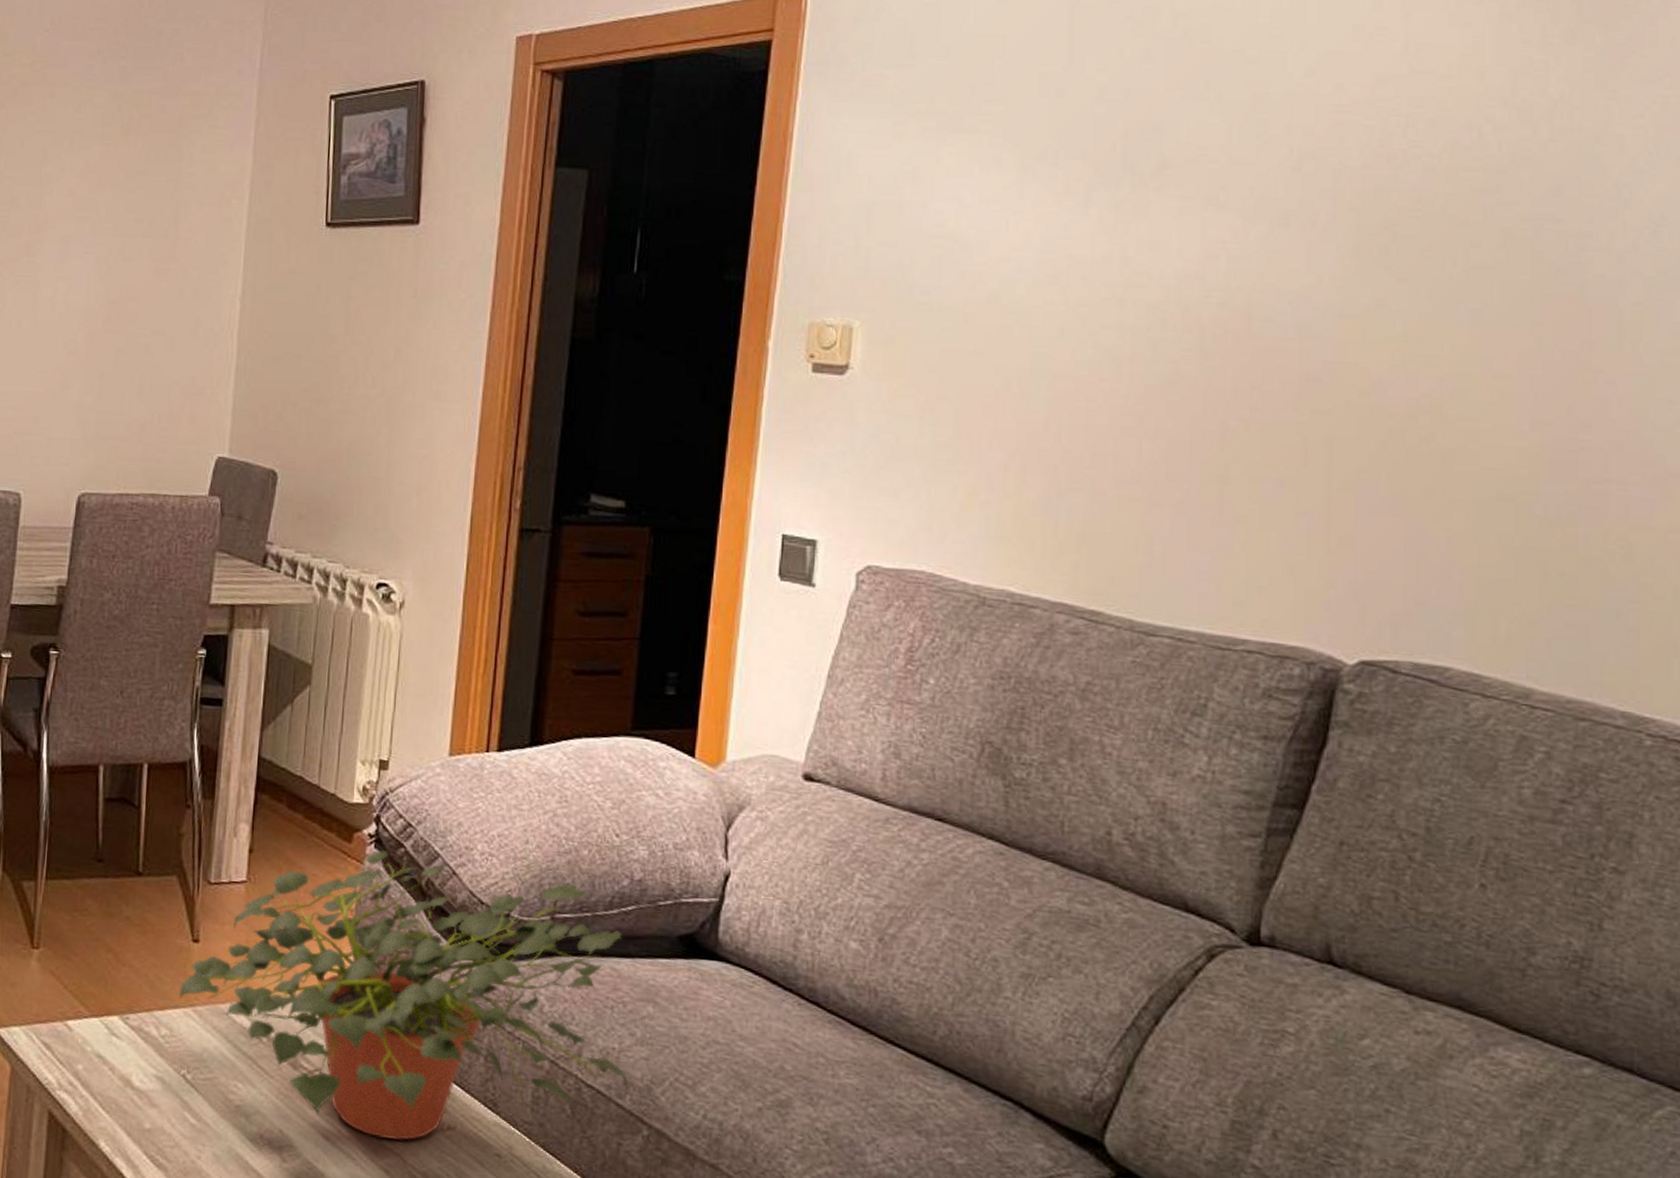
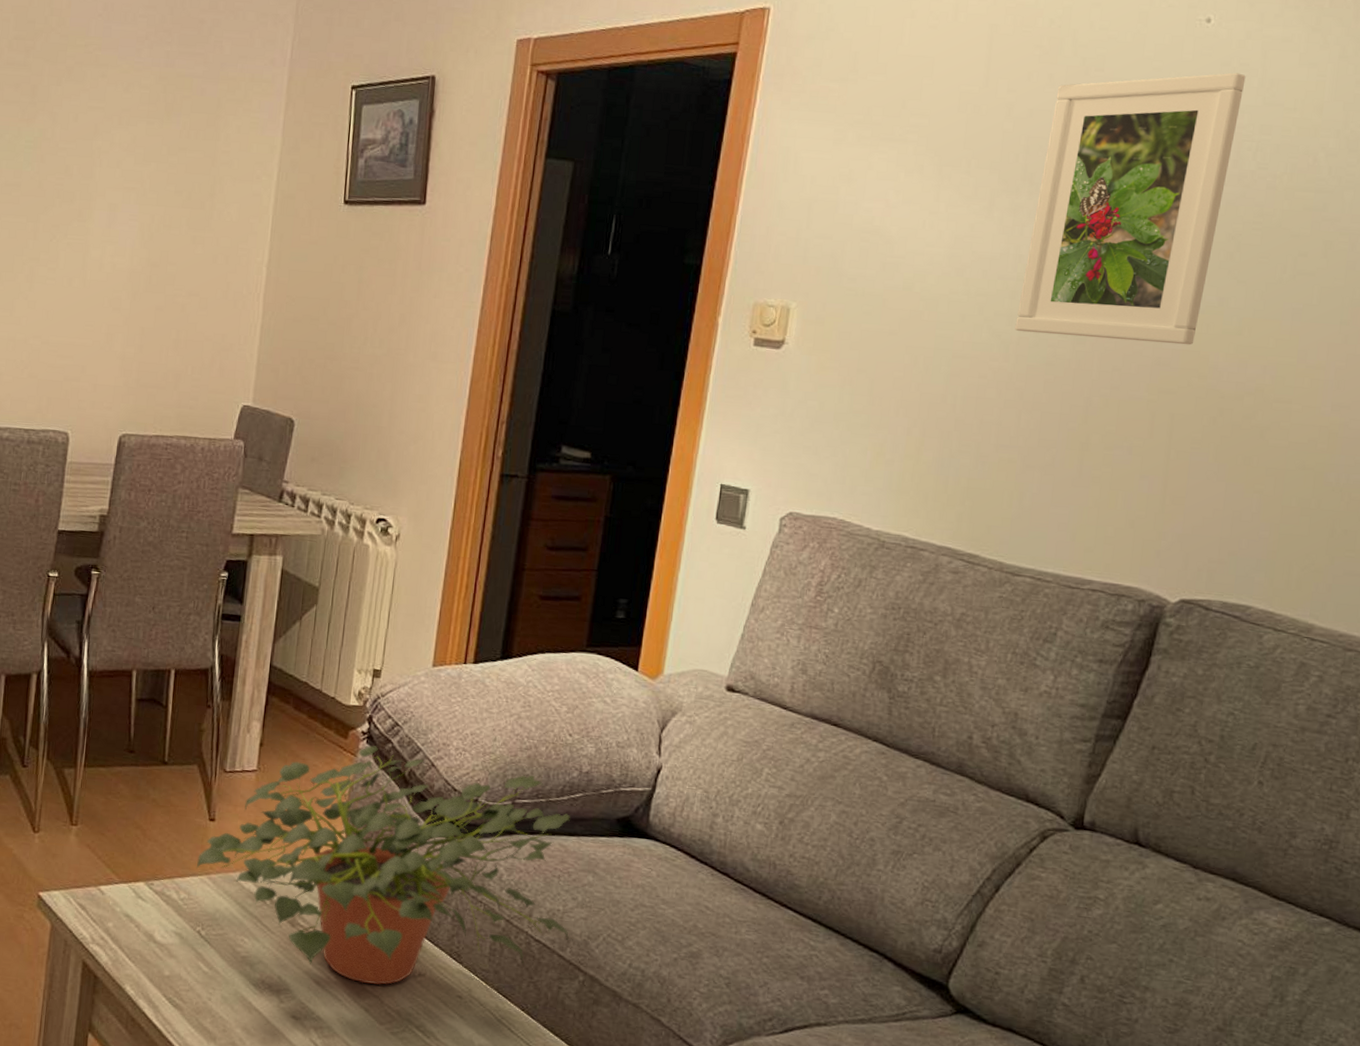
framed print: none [1127,38,1385,356] -> present [1015,72,1246,345]

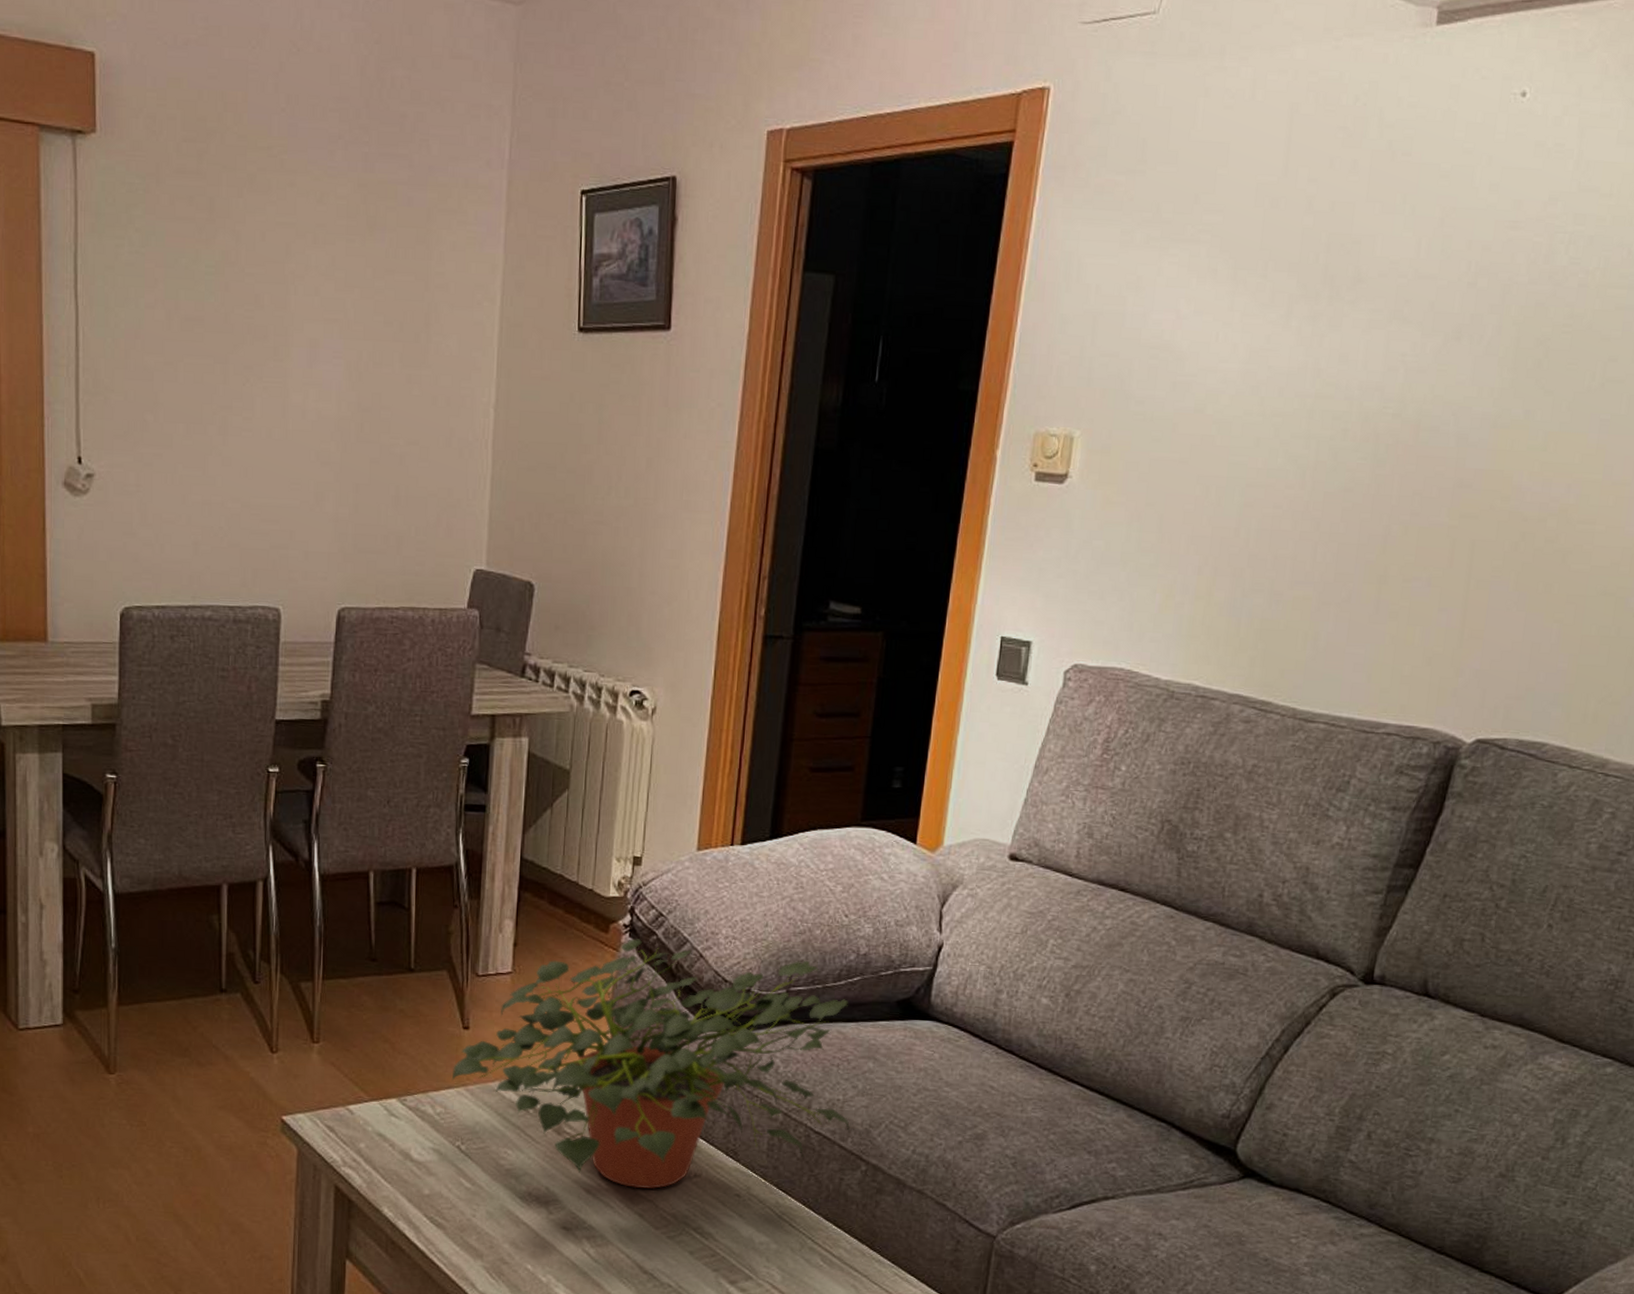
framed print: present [1015,72,1246,345] -> none [1312,154,1561,464]

